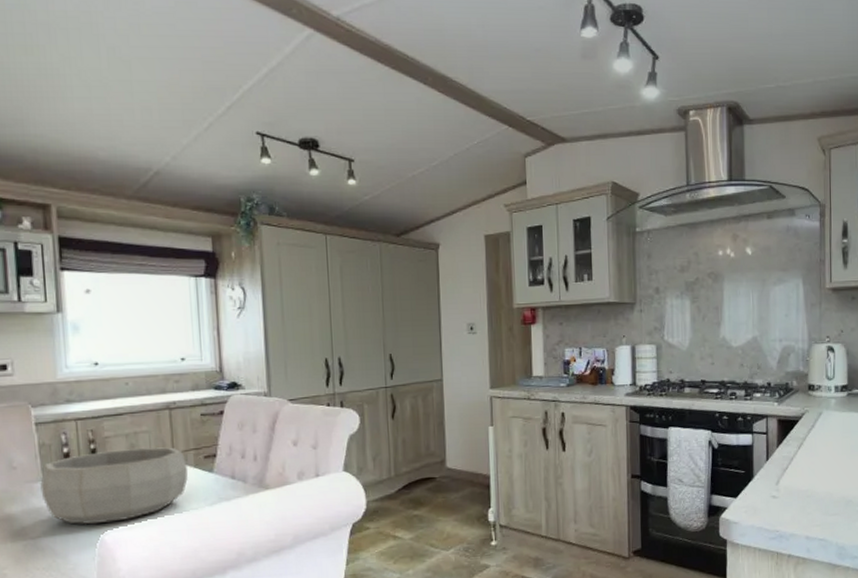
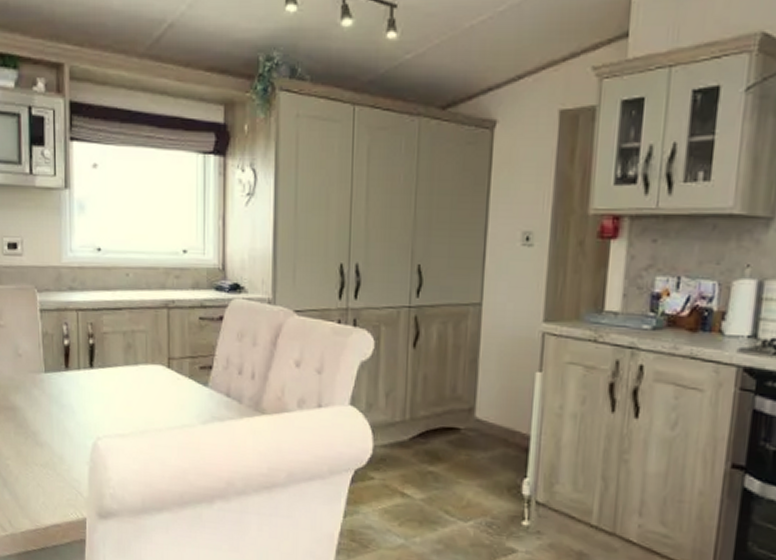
decorative bowl: present [40,447,188,525] -> none [42,348,183,427]

